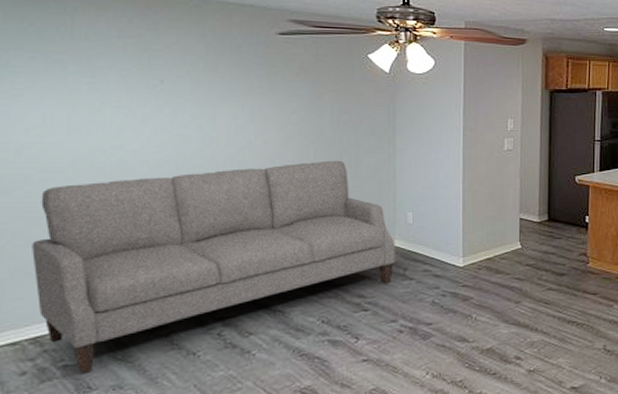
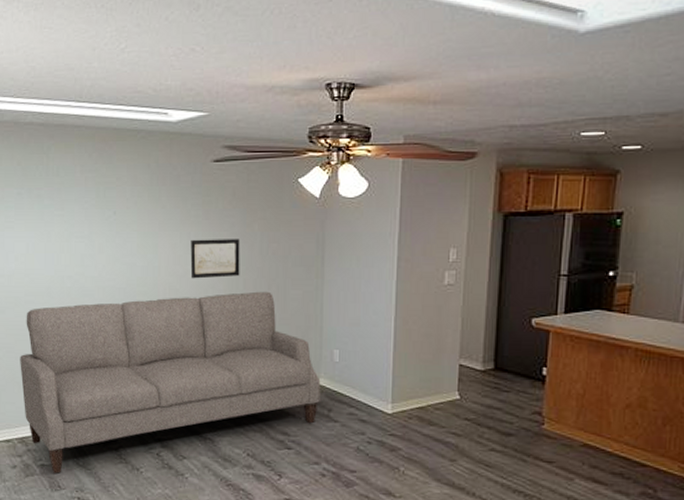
wall art: none [254,110,310,150] -> present [190,239,240,279]

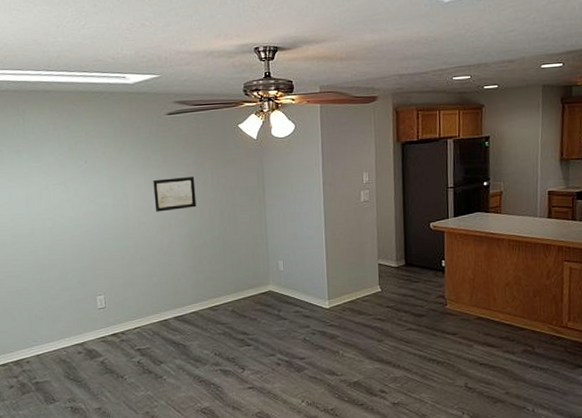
sofa: present [20,291,321,474] -> none [10,218,271,389]

